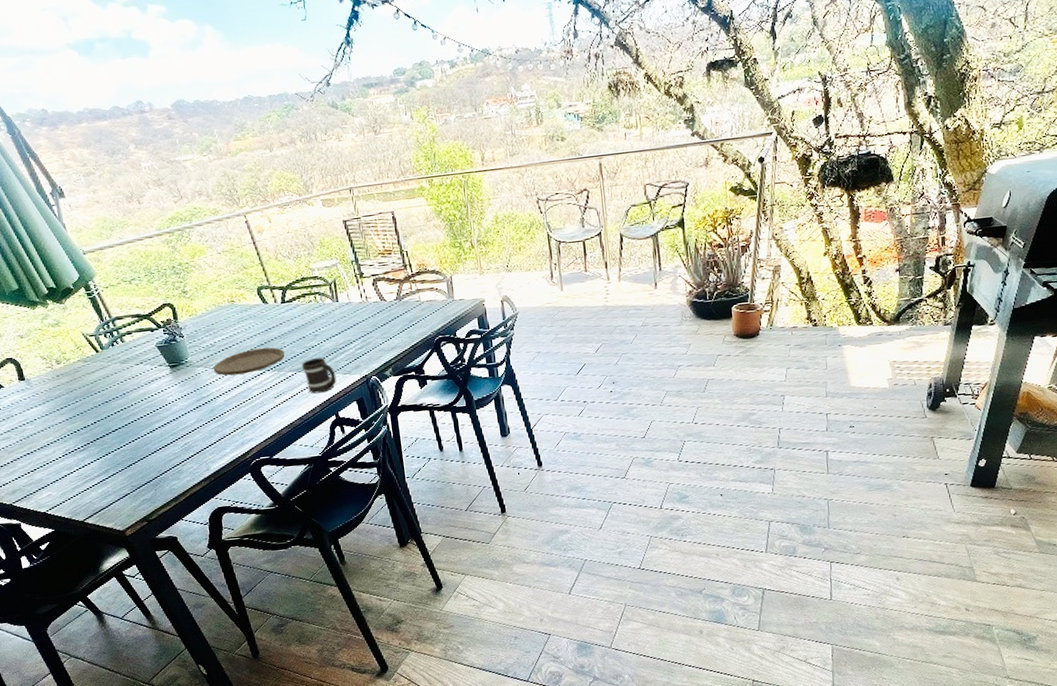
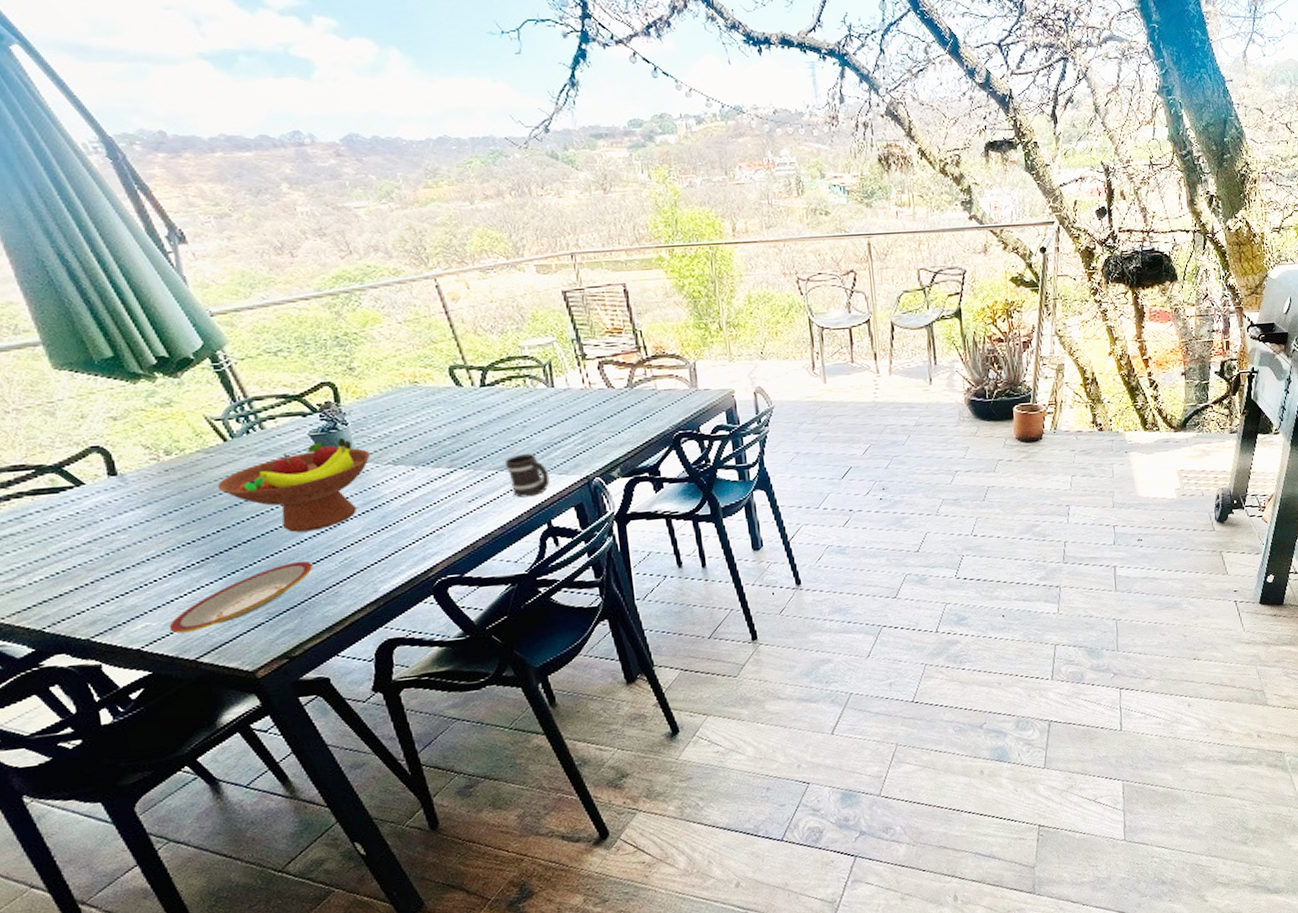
plate: none [64,445,162,501] -> present [169,560,313,634]
fruit bowl: none [93,347,201,423] -> present [217,437,371,533]
plate: present [213,347,285,376] -> none [386,439,484,474]

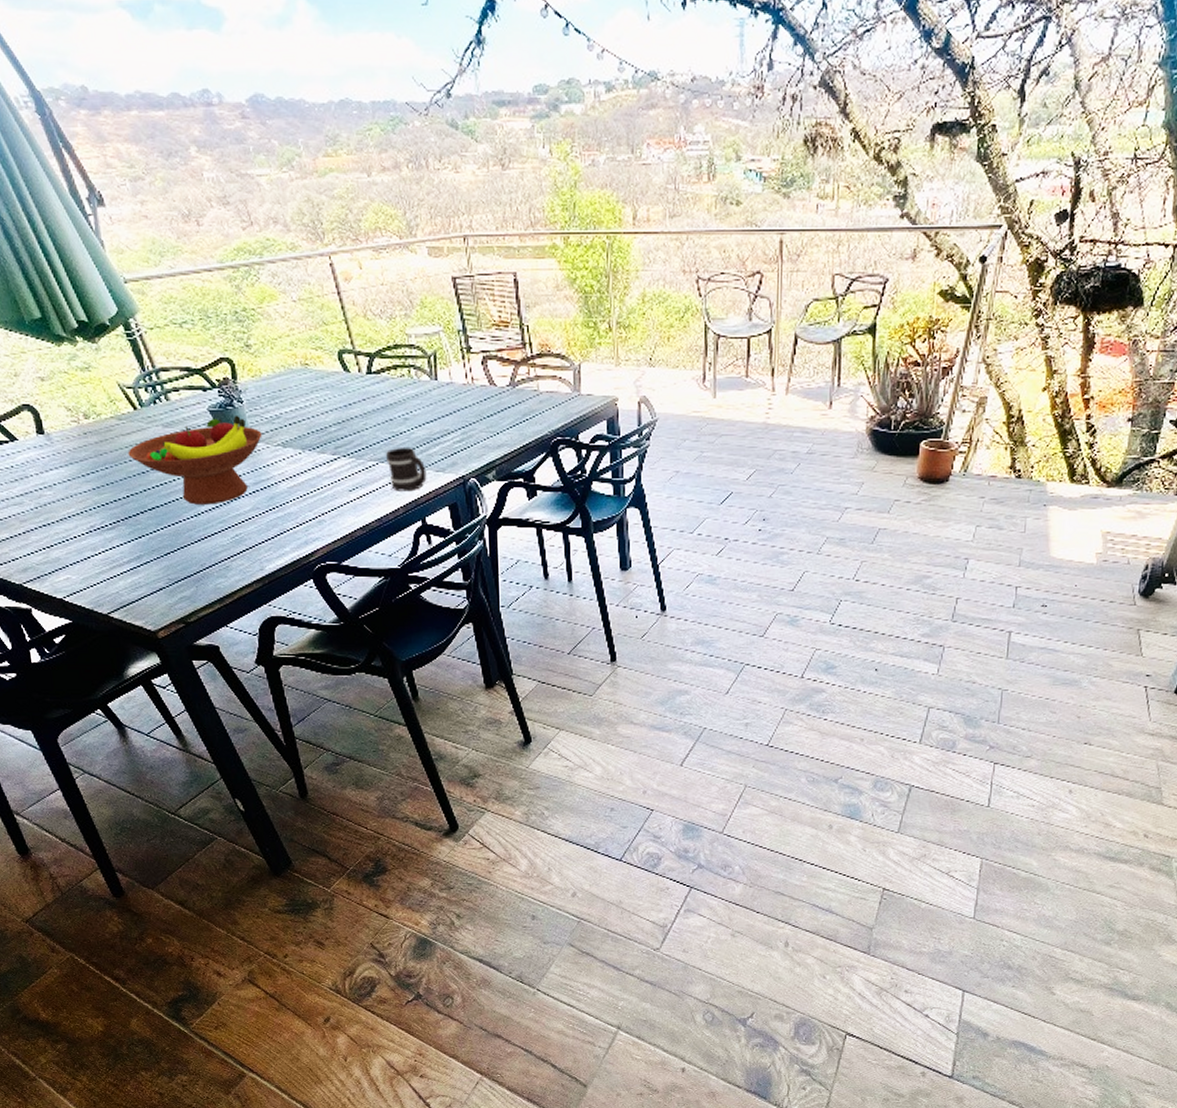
plate: present [169,560,313,634] -> none [86,533,208,588]

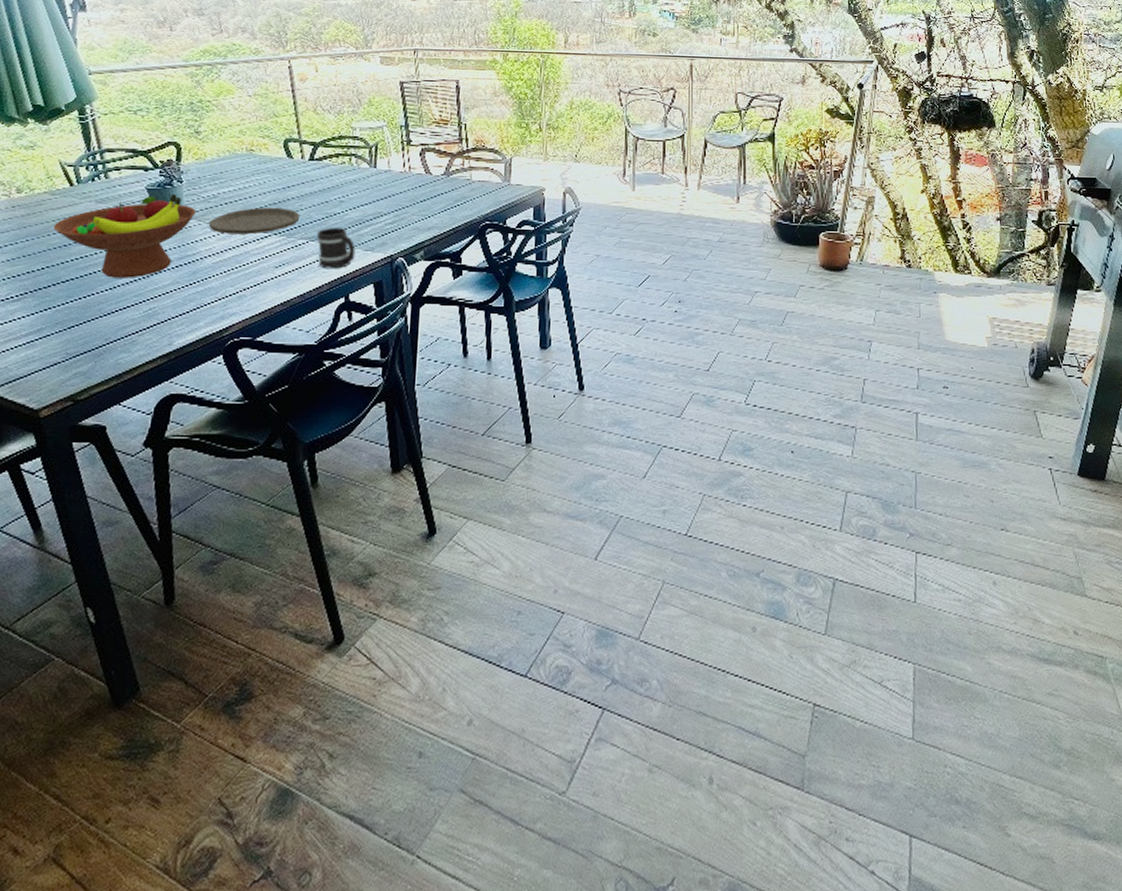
plate: none [276,427,366,457] -> present [208,207,300,235]

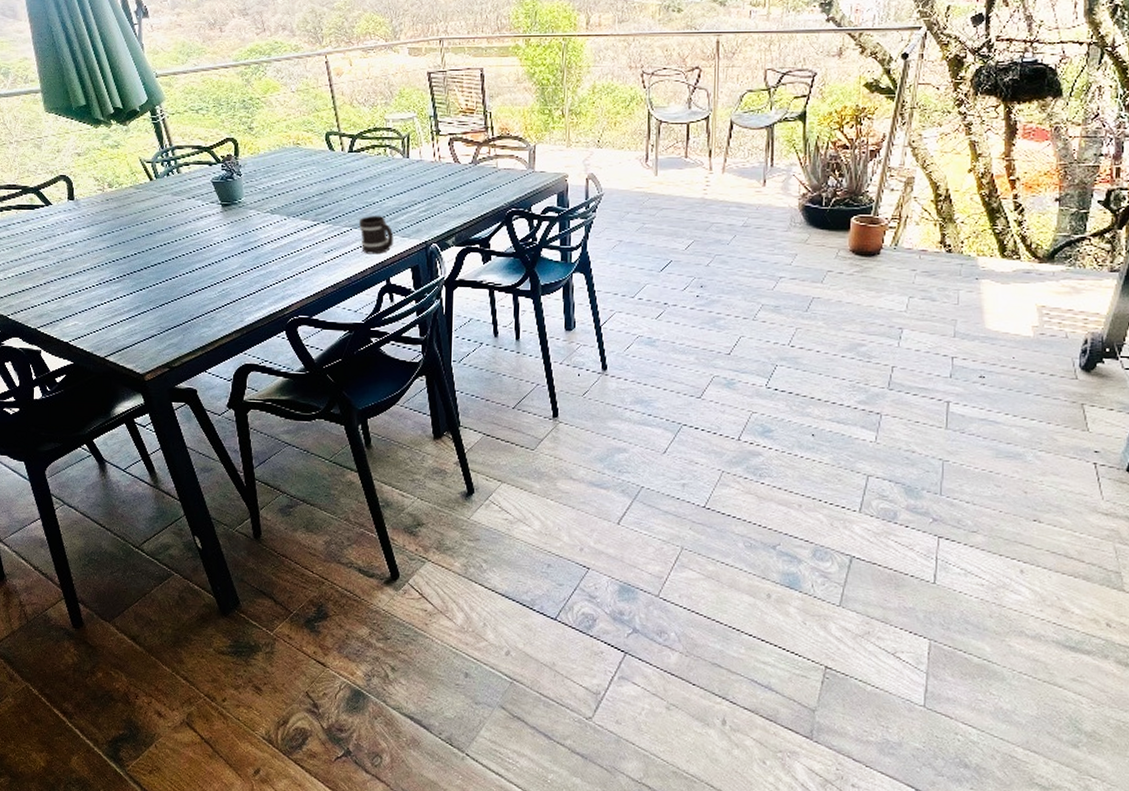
fruit bowl: present [53,193,196,278] -> none [140,186,255,263]
plate: present [208,207,300,235] -> none [265,197,344,223]

